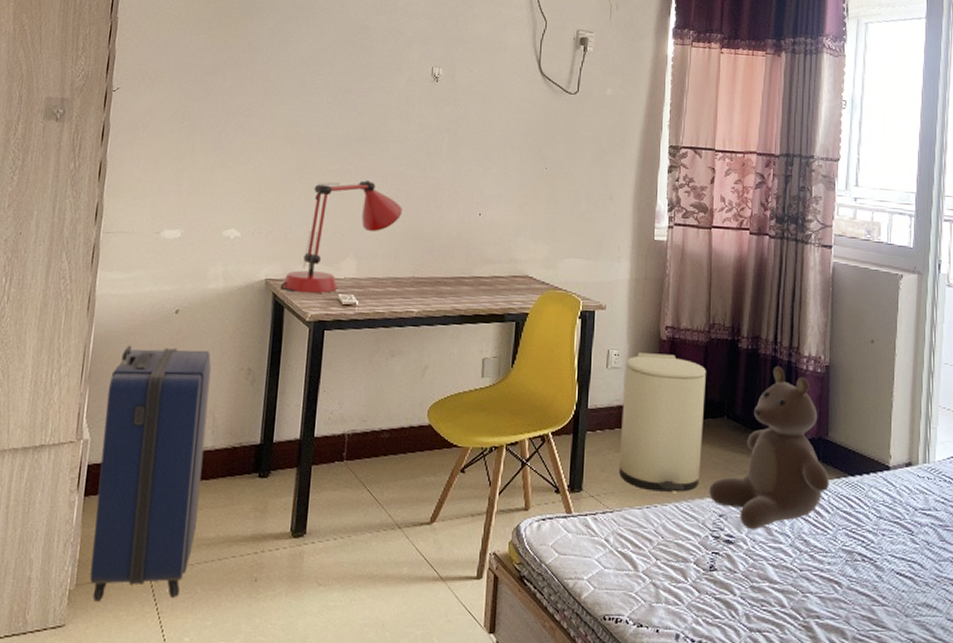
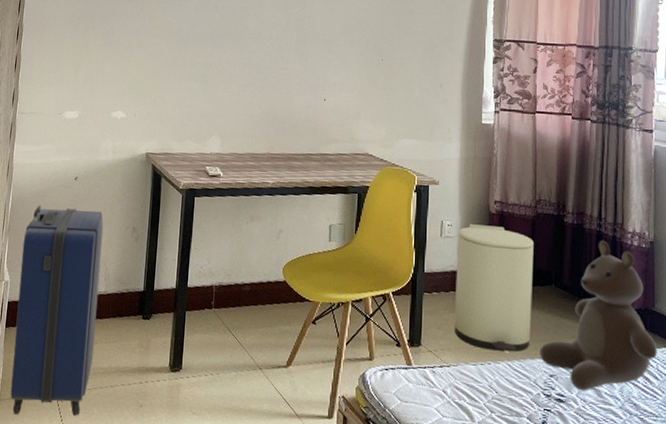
desk lamp: present [280,180,403,293] -> none [158,71,259,166]

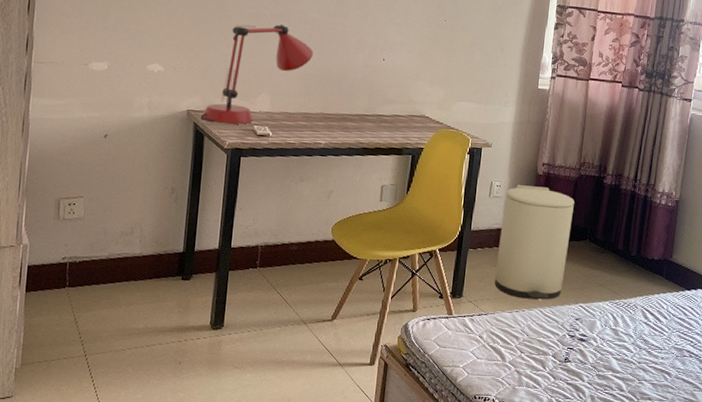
suitcase: present [10,205,104,416] -> none [33,164,139,378]
desk lamp: none [158,71,259,166] -> present [200,24,314,124]
teddy bear: present [540,240,657,391] -> none [569,199,670,331]

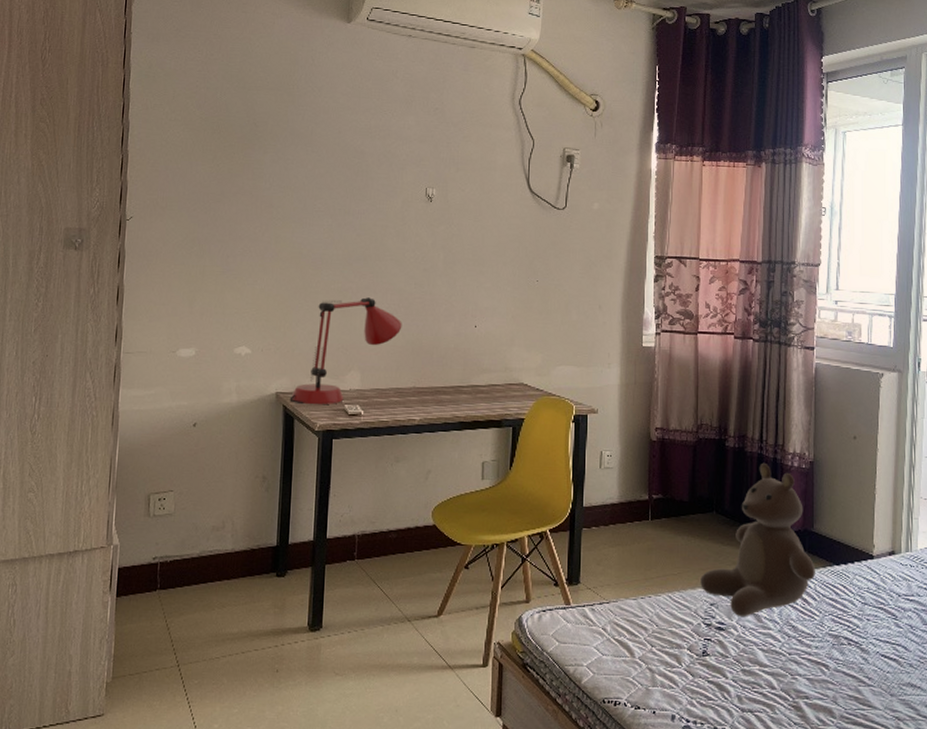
pedal bin: present [494,185,574,300] -> none [613,453,695,583]
teddy bear: none [569,199,670,331] -> present [700,462,815,617]

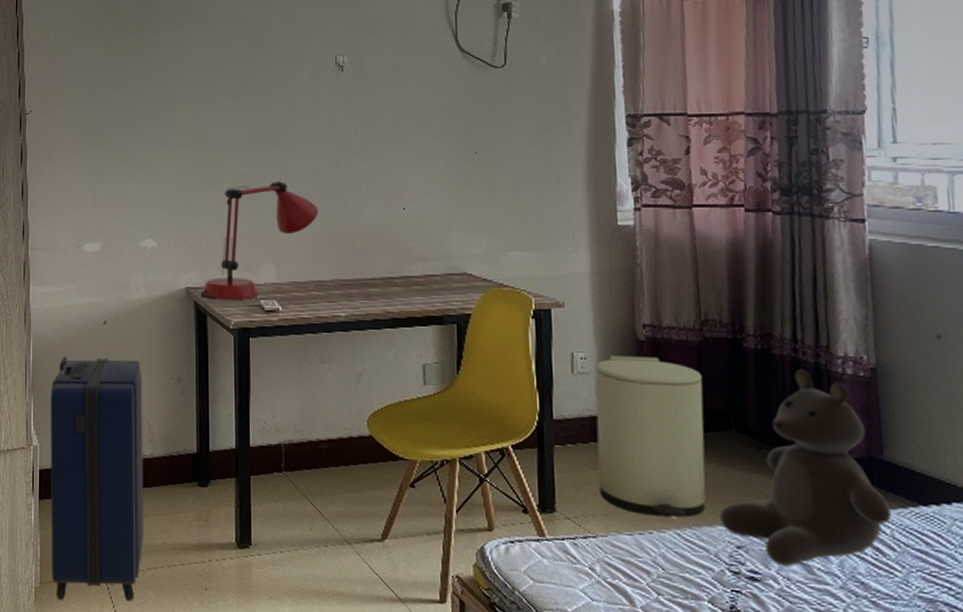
suitcase: none [125,457,229,693] -> present [50,356,144,601]
pedal bin: none [613,453,695,583] -> present [595,355,706,518]

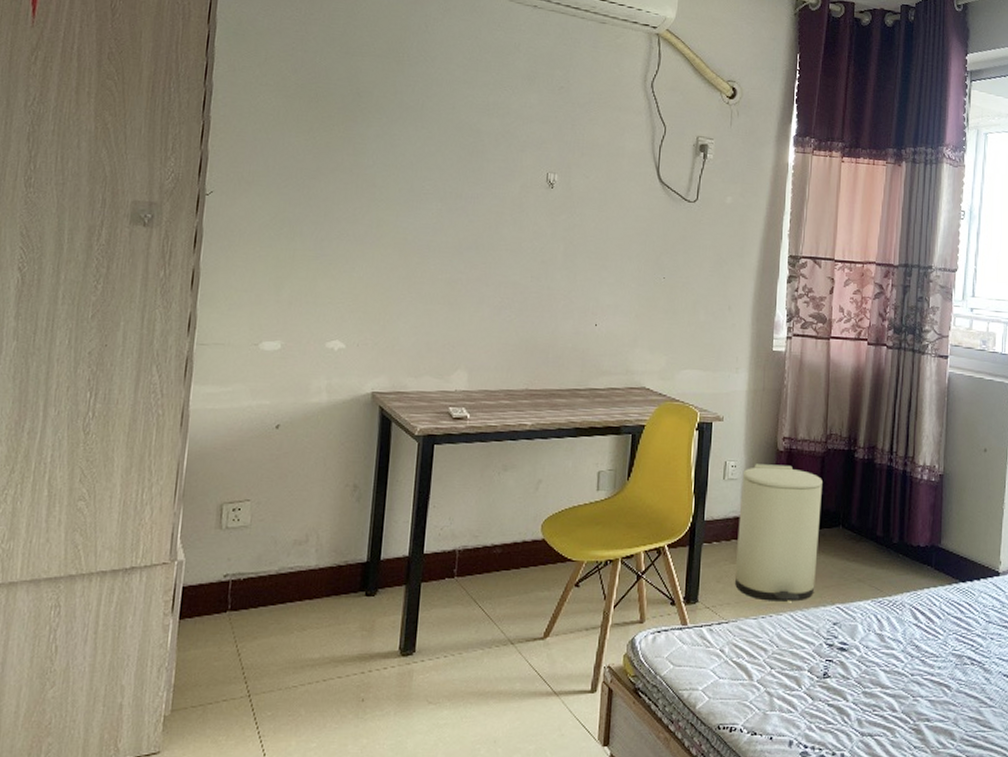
suitcase: present [50,356,144,601] -> none [186,462,315,727]
desk lamp: present [200,181,319,300] -> none [387,290,516,406]
teddy bear: present [720,368,891,567] -> none [824,475,941,637]

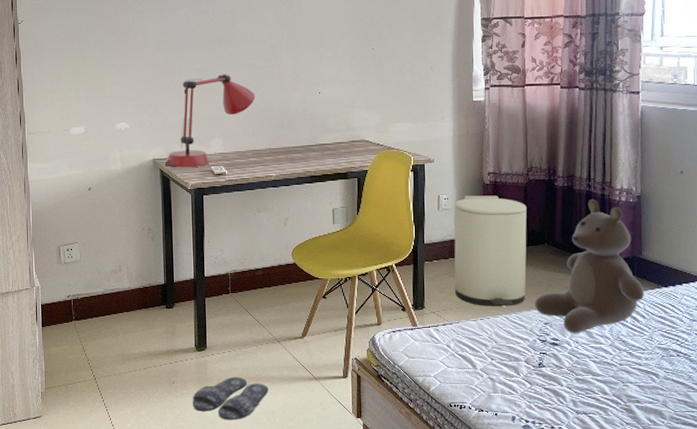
slippers: none [386,691,493,753] -> present [192,376,268,421]
desk lamp: none [387,290,516,406] -> present [165,74,255,168]
teddy bear: none [824,475,941,637] -> present [535,198,644,334]

